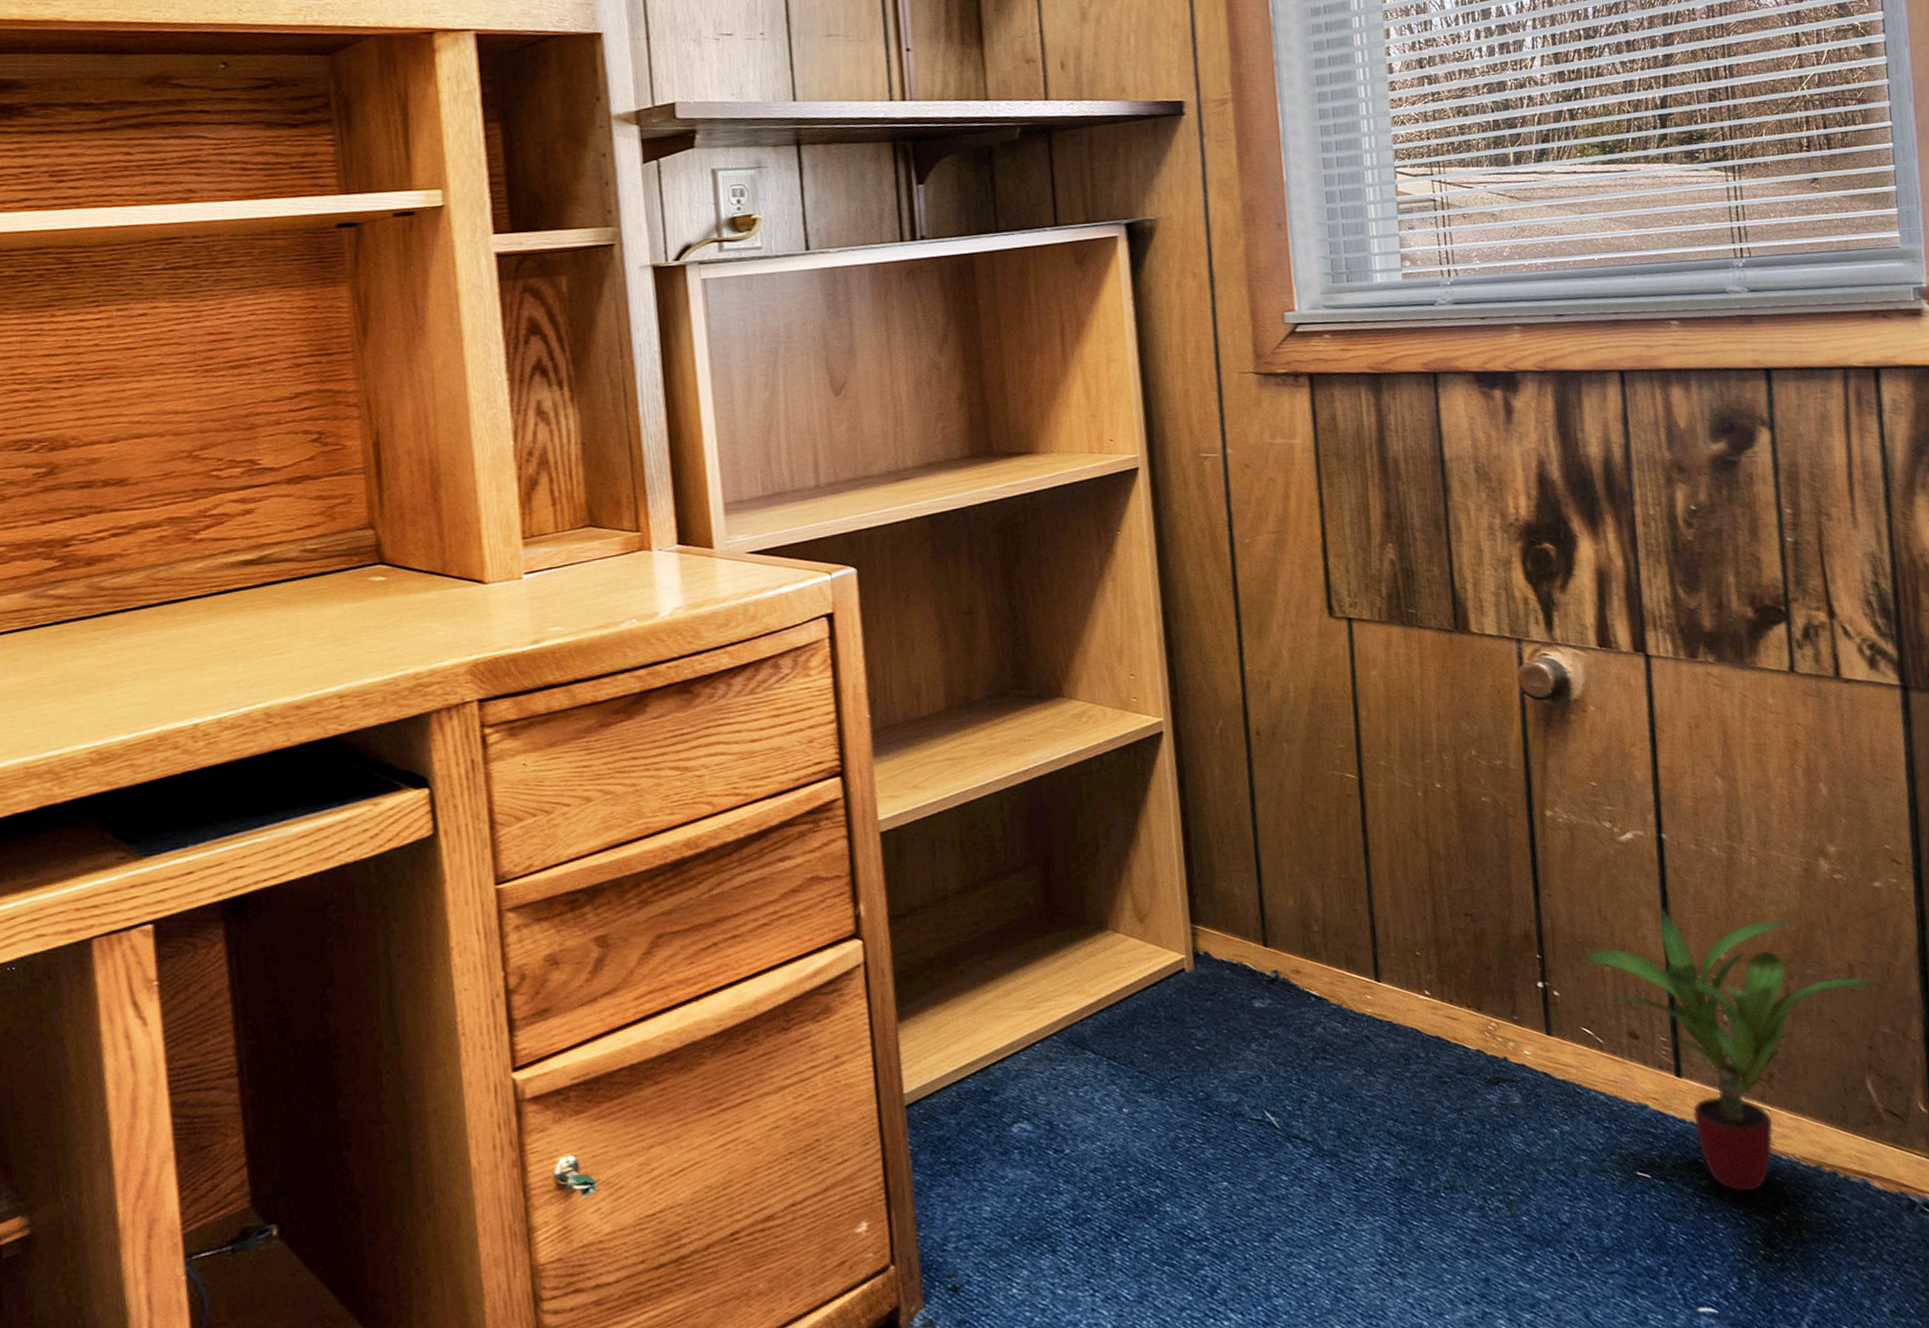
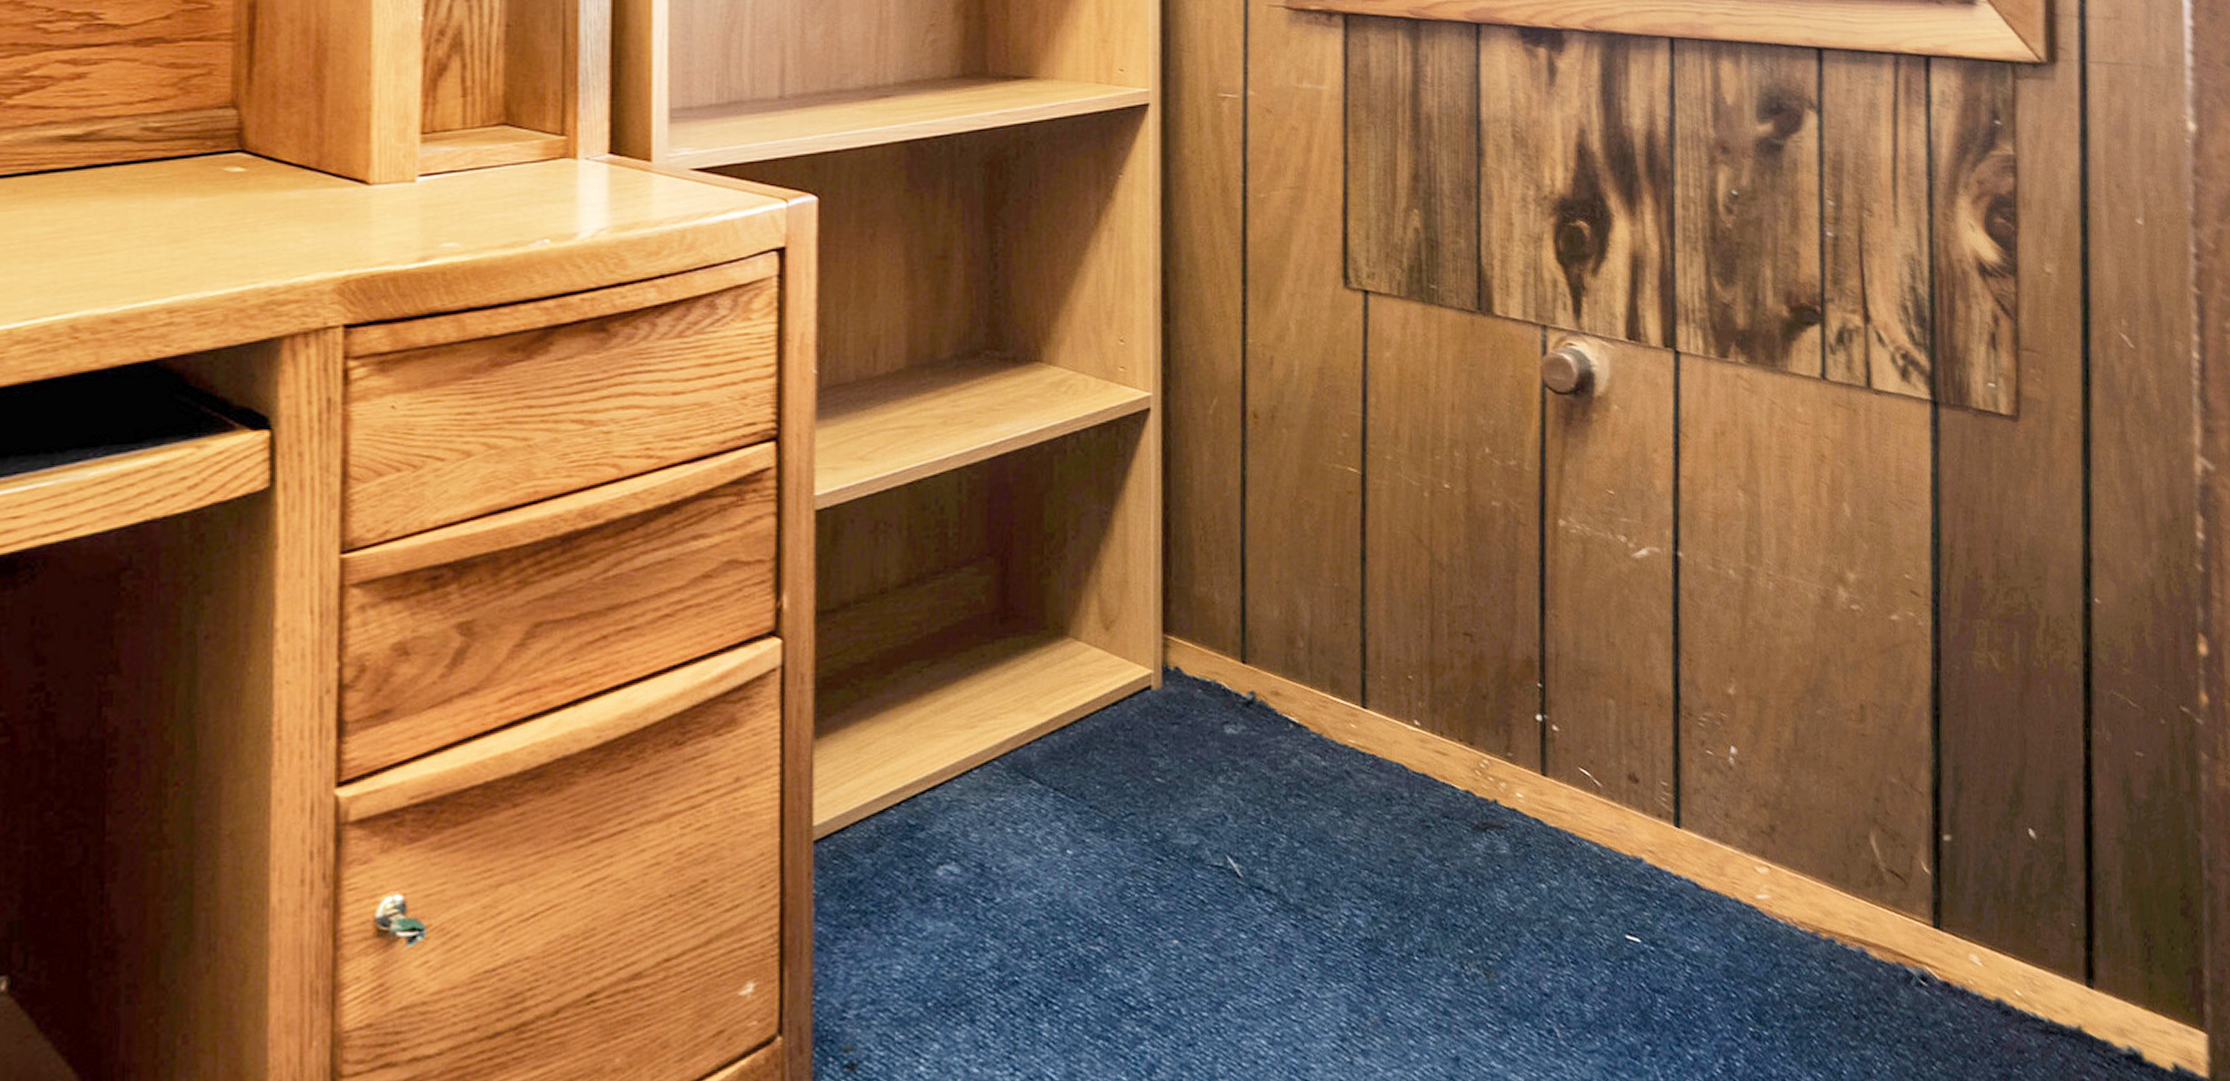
potted plant: present [1579,909,1881,1193] -> none [1582,636,1892,961]

